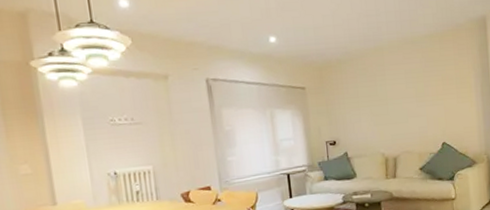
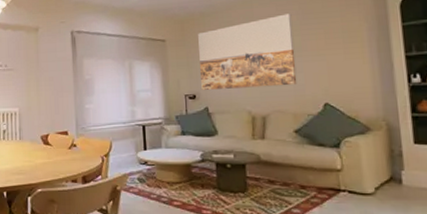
wall art: none [336,61,422,136] -> present [198,13,297,90]

